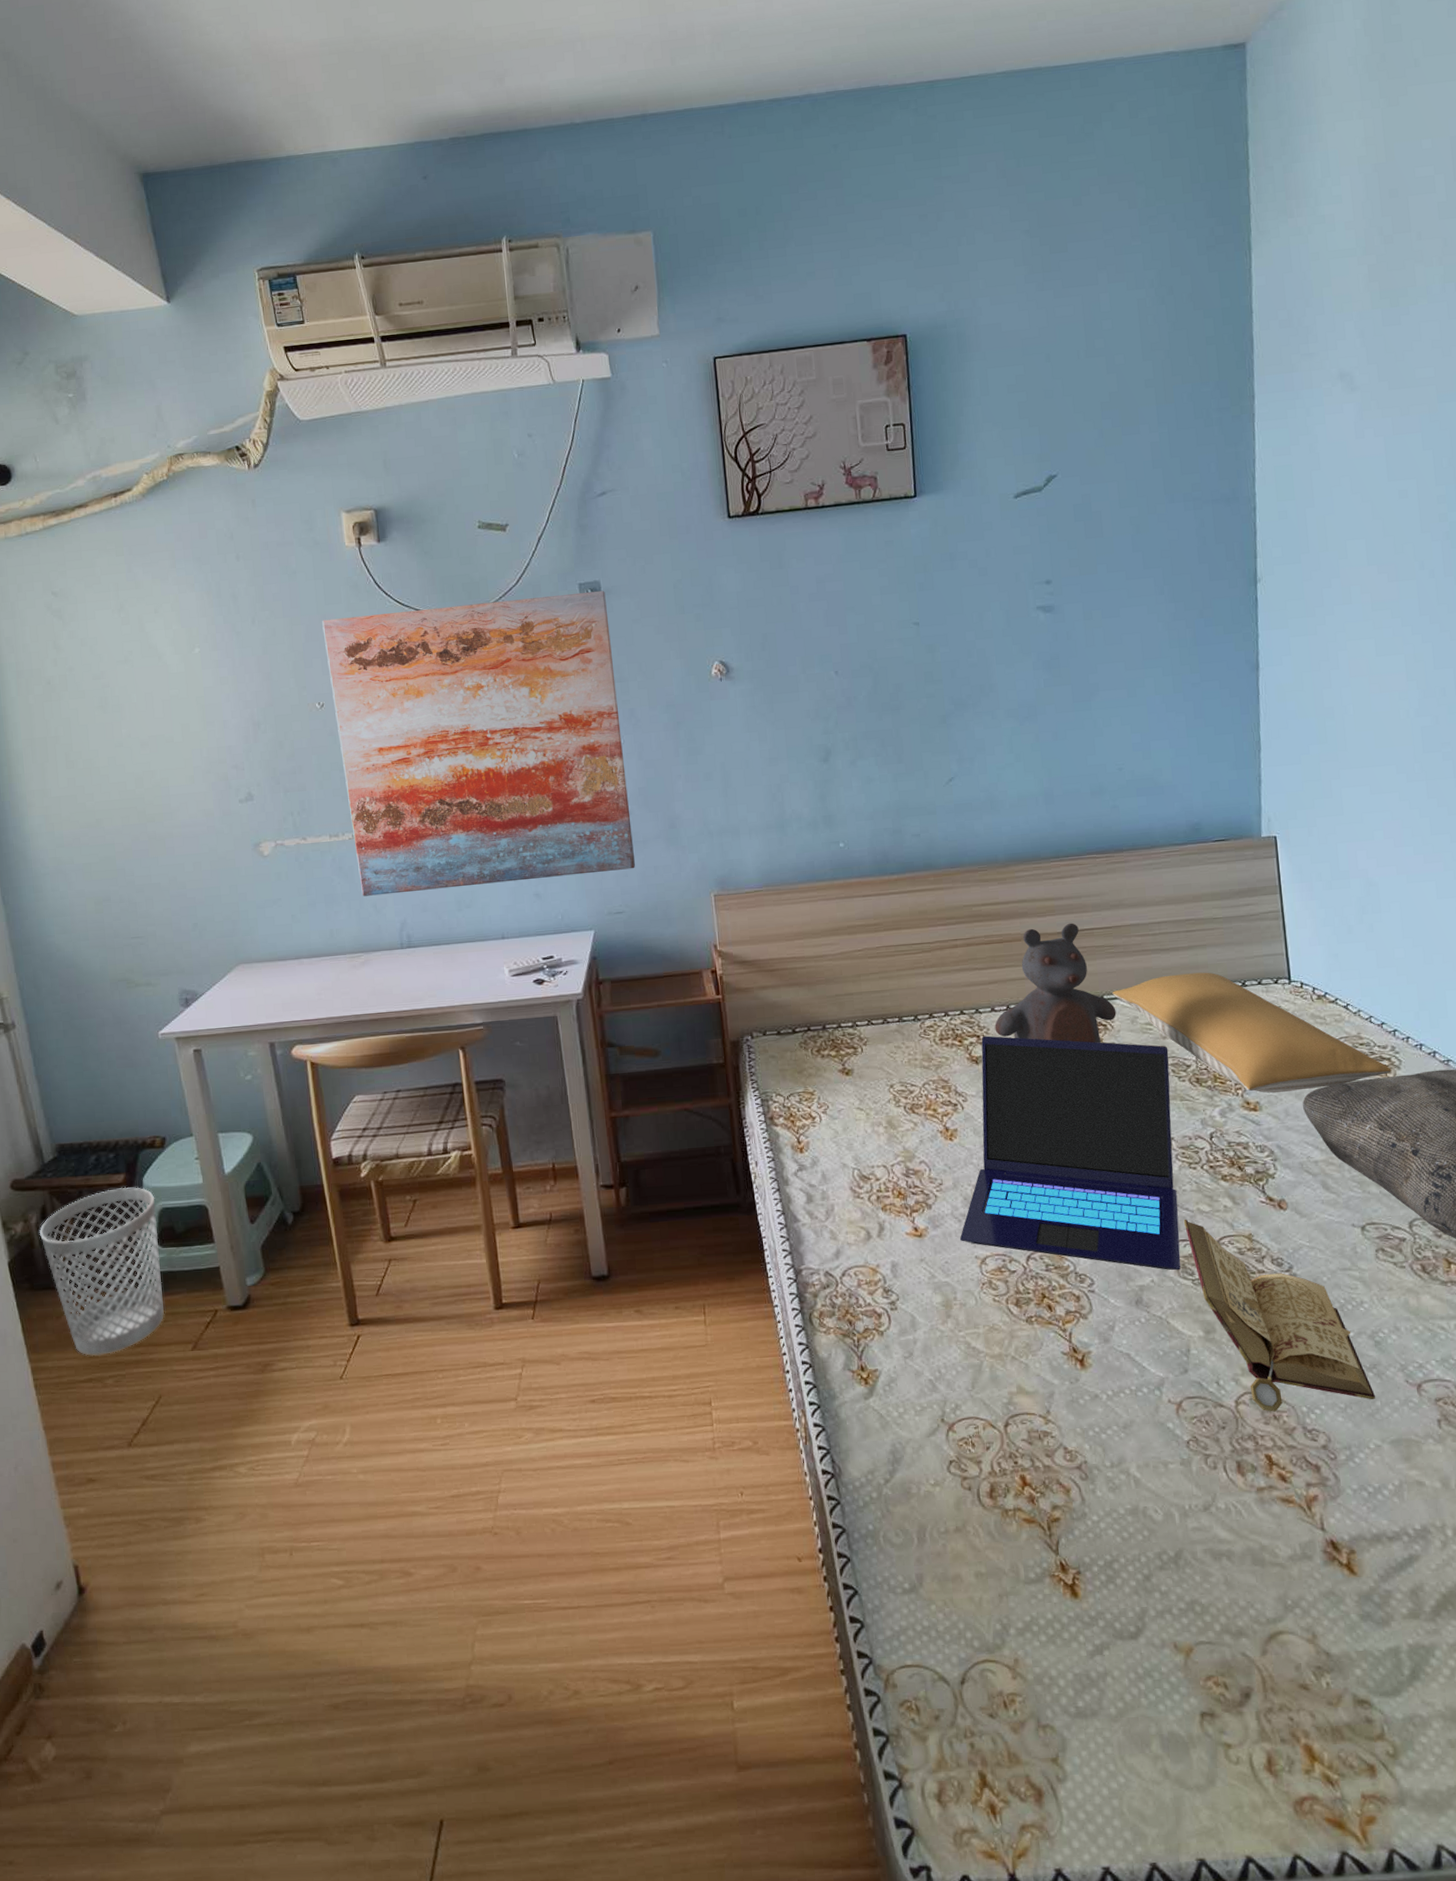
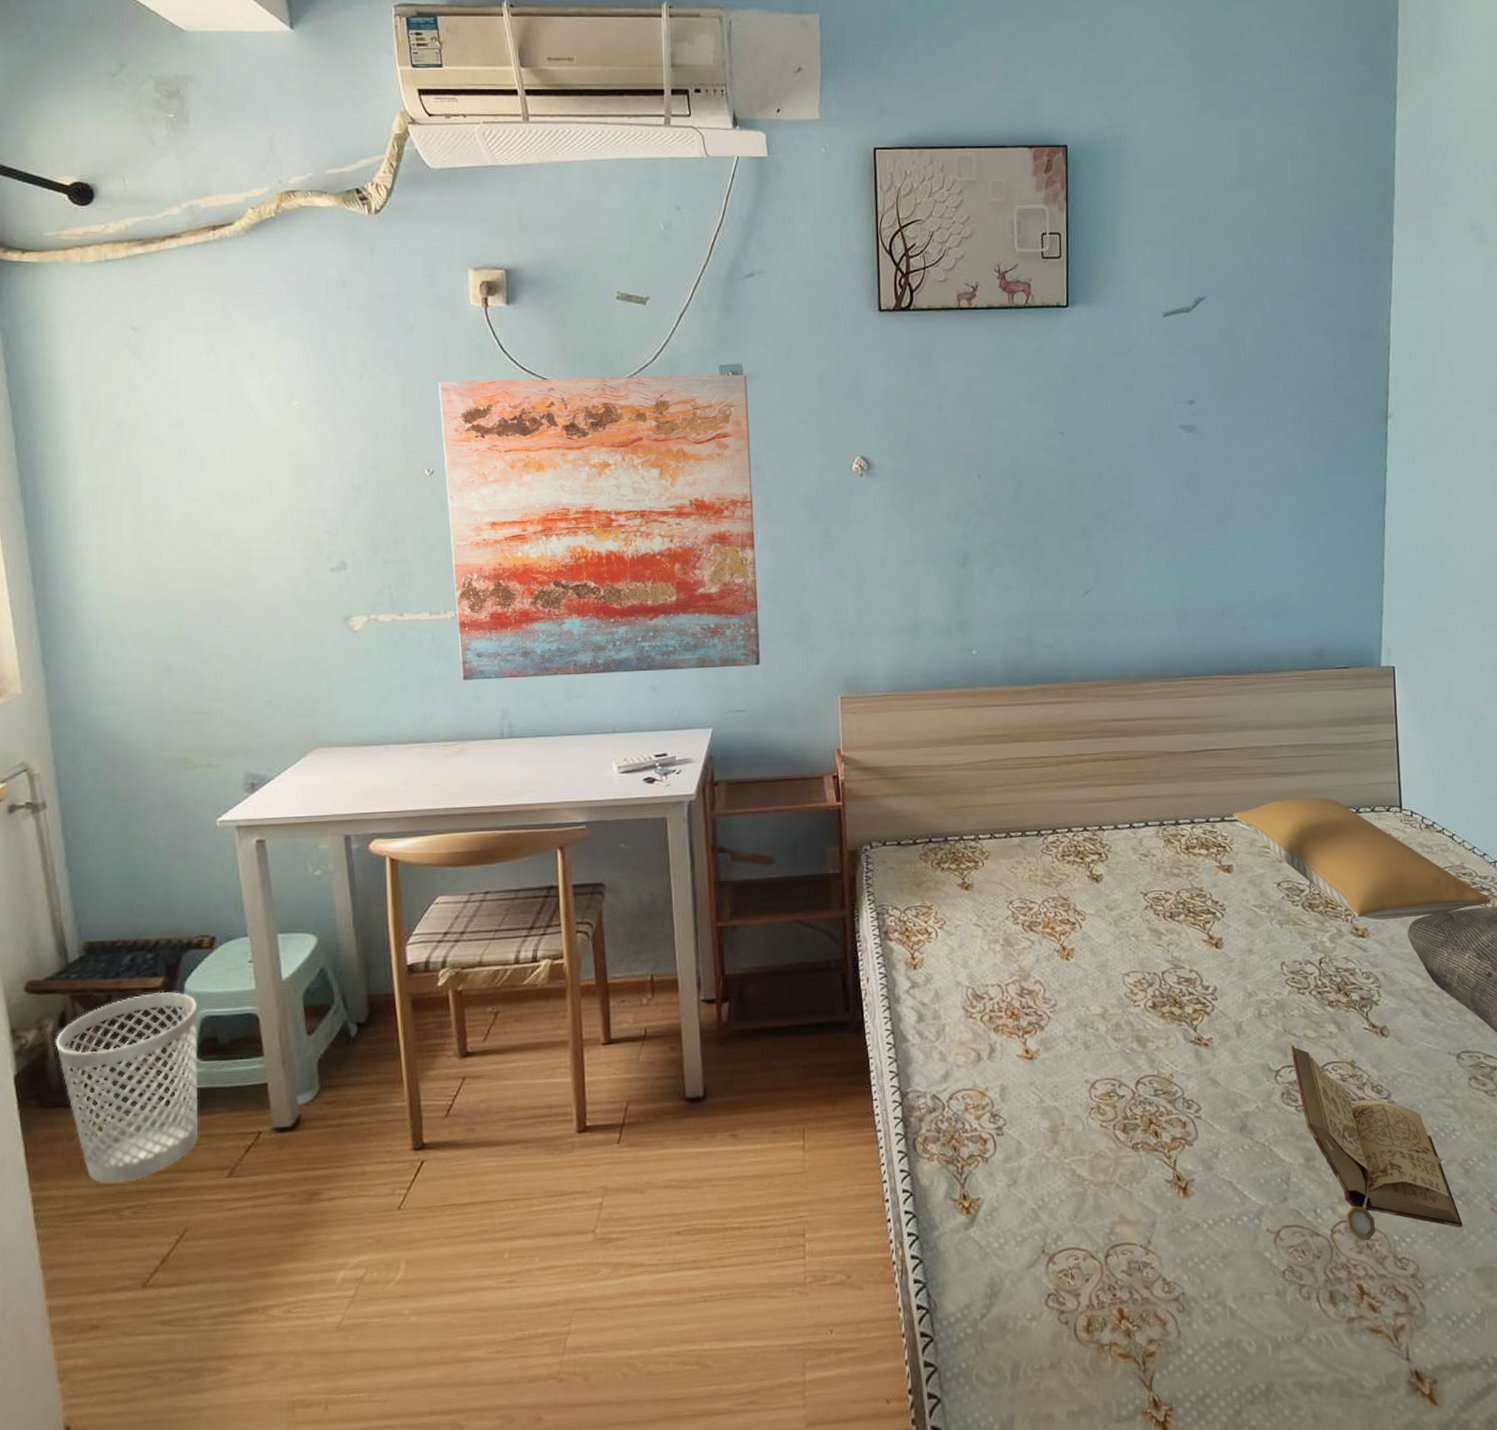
laptop: present [959,1035,1181,1271] -> none [1070,854,1286,1097]
teddy bear: present [995,923,1117,1043] -> none [1117,742,1236,865]

